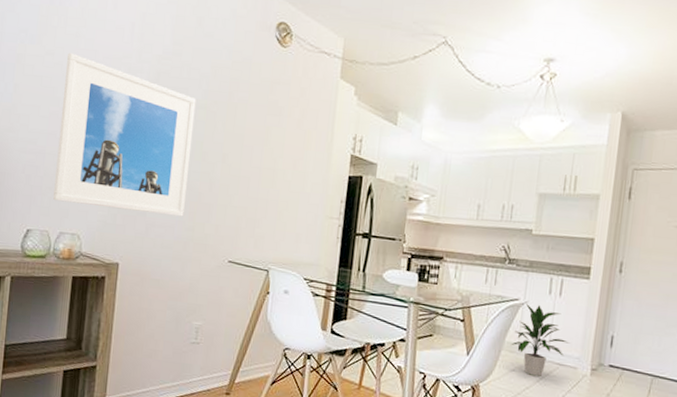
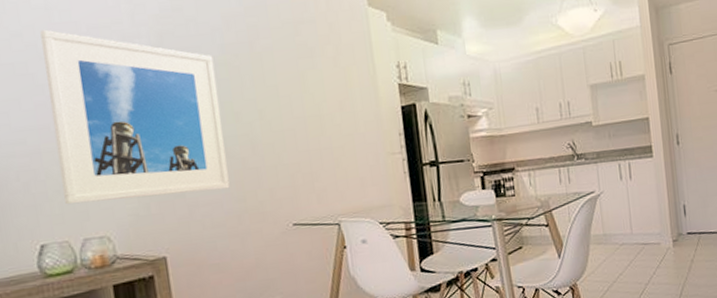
indoor plant: present [511,304,570,377] -> none [597,193,649,262]

